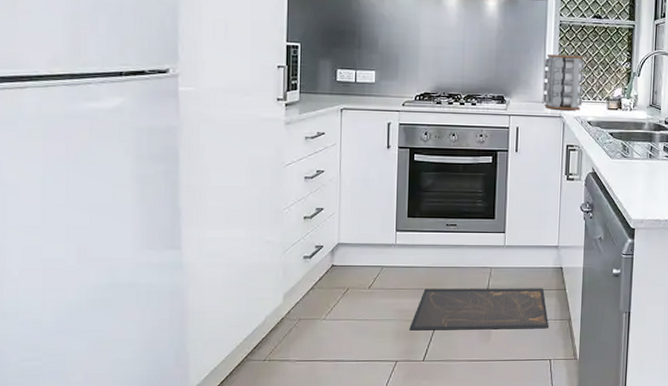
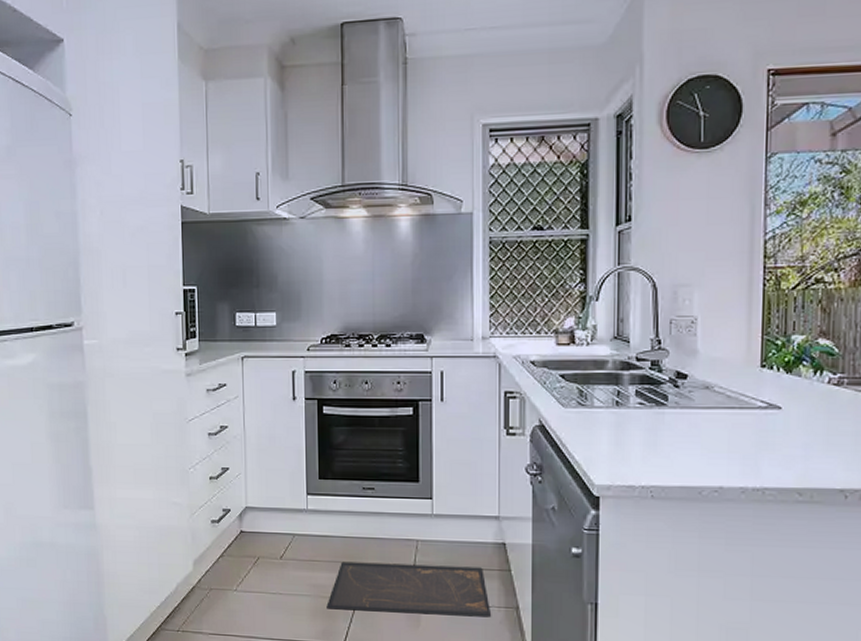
spice rack: present [542,45,585,112] -> none [471,267,524,350]

